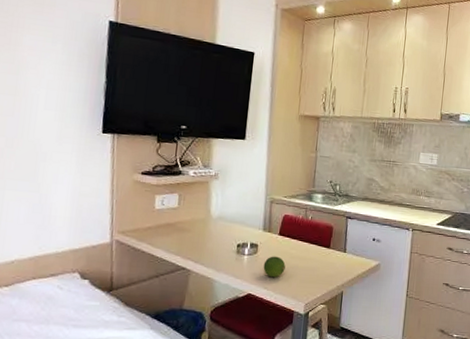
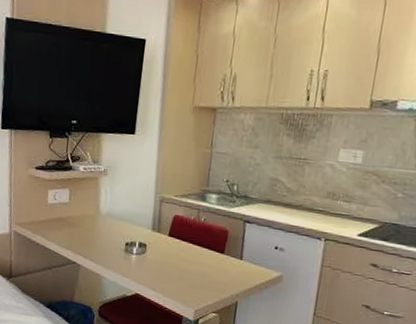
fruit: present [263,256,285,278] -> none [151,257,175,280]

